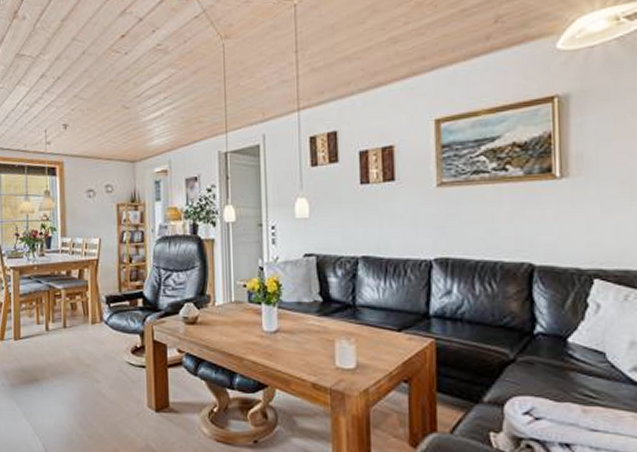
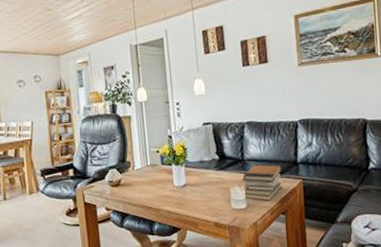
book stack: none [351,312,407,363] -> present [242,163,282,201]

